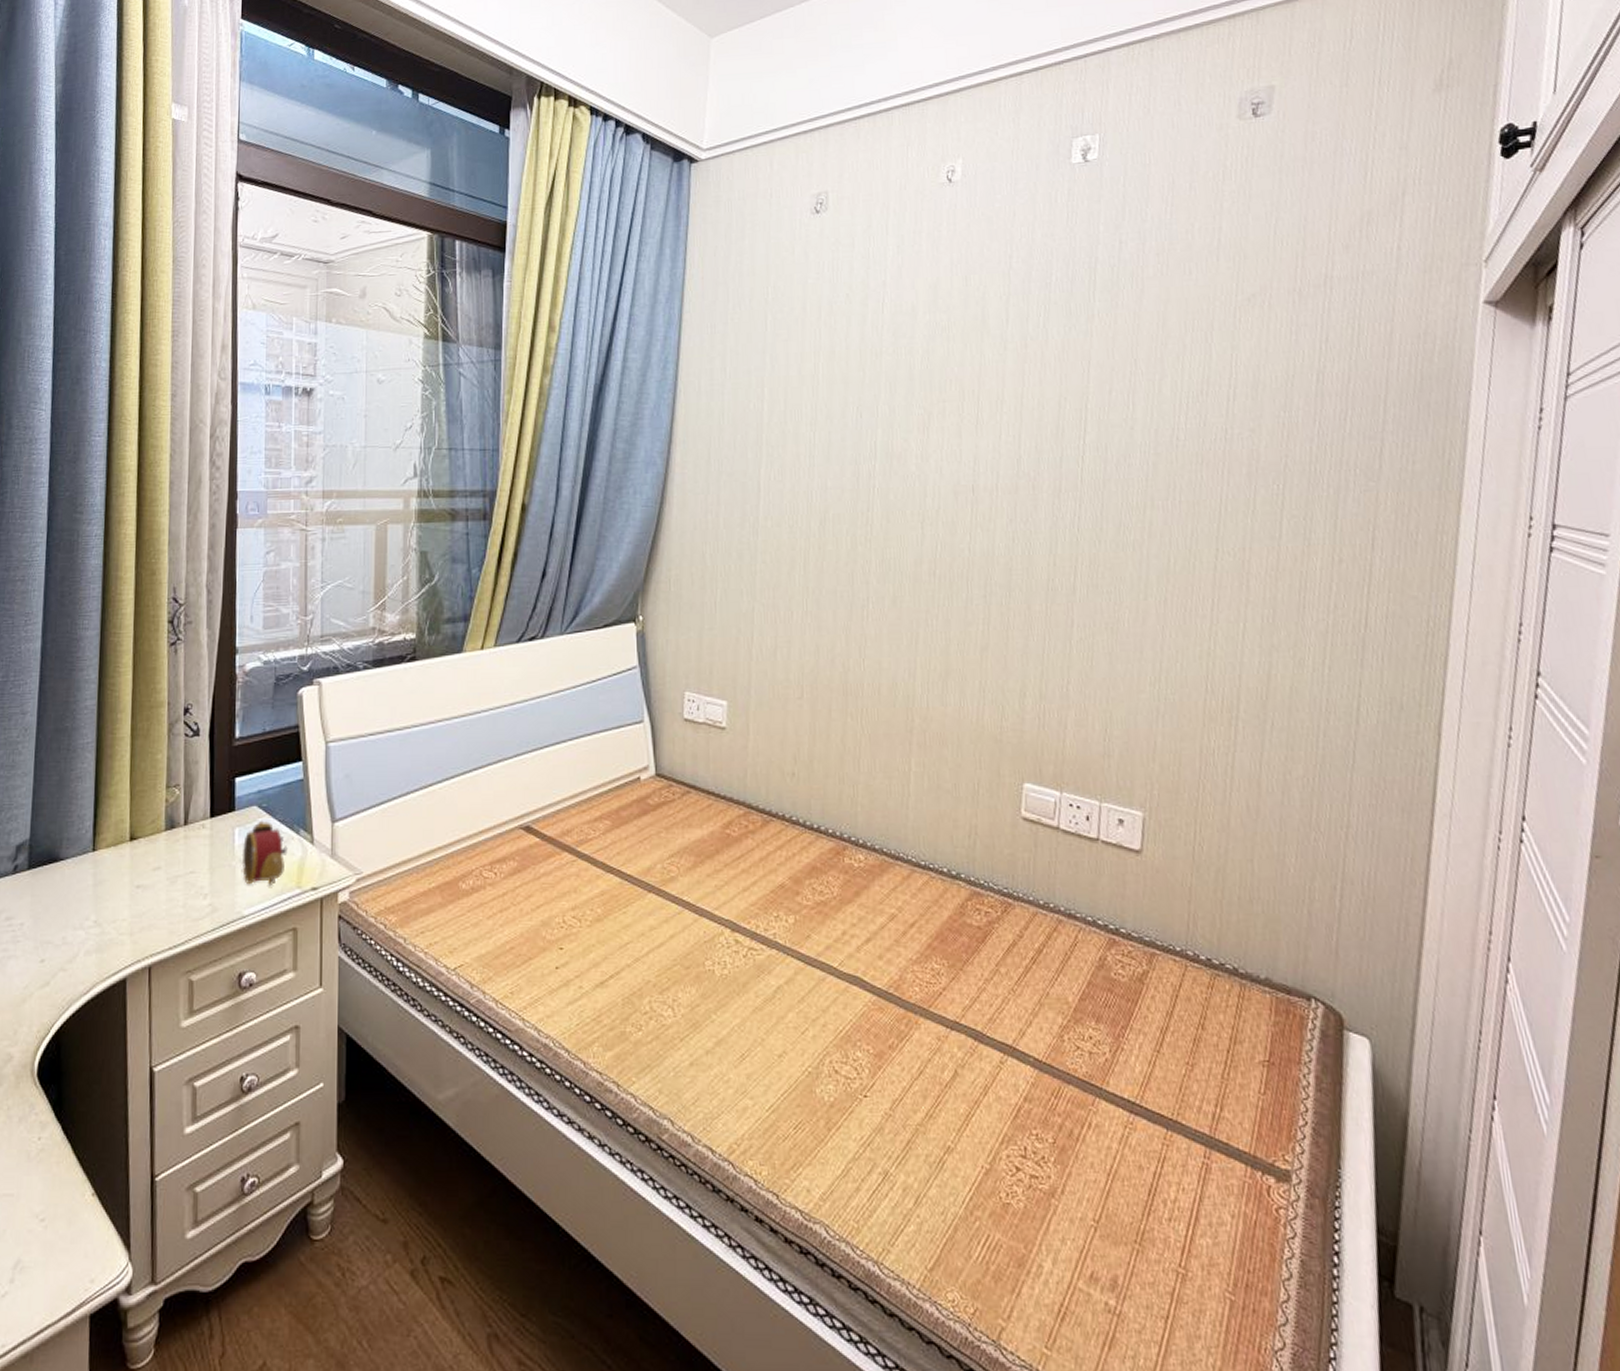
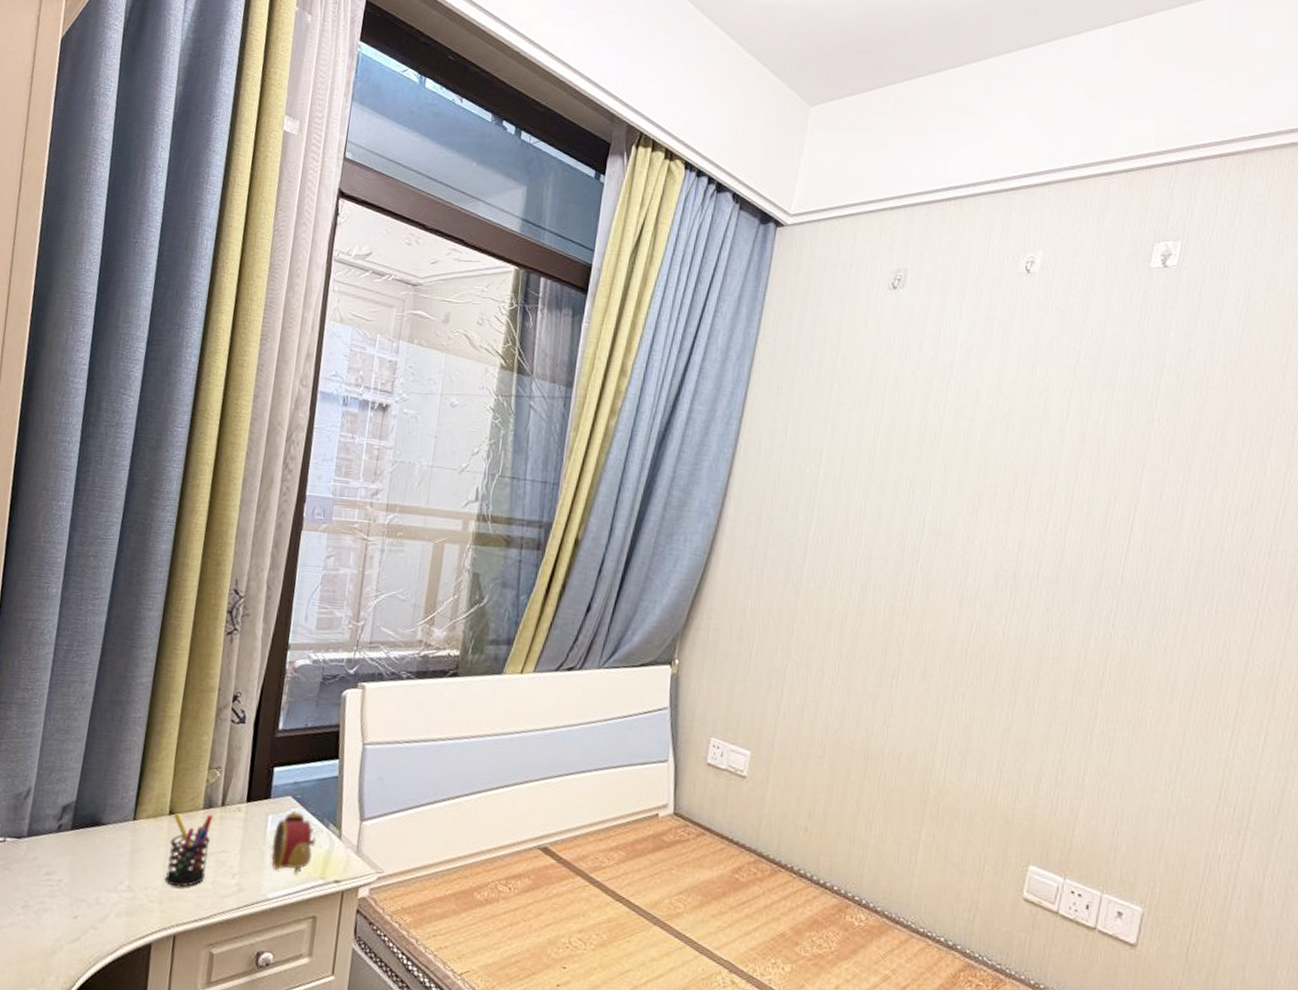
pen holder: none [133,835,177,916] -> present [165,813,213,888]

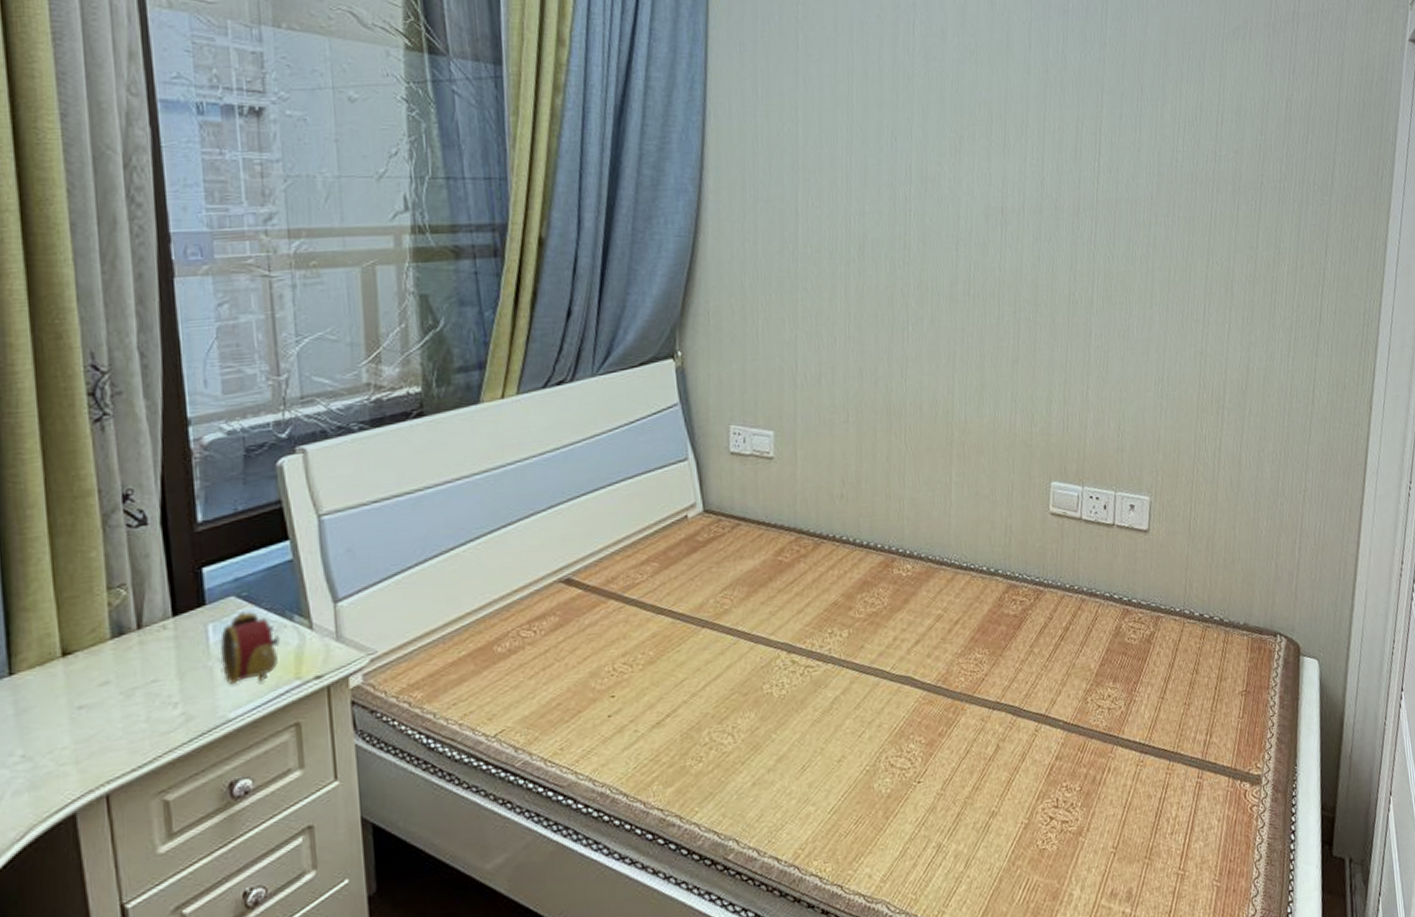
pen holder: present [165,813,213,888] -> none [68,642,135,740]

